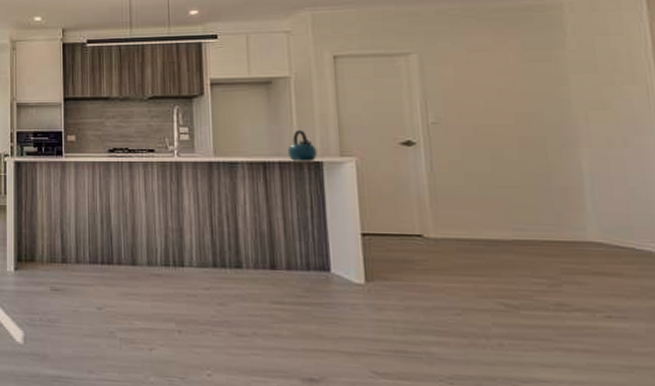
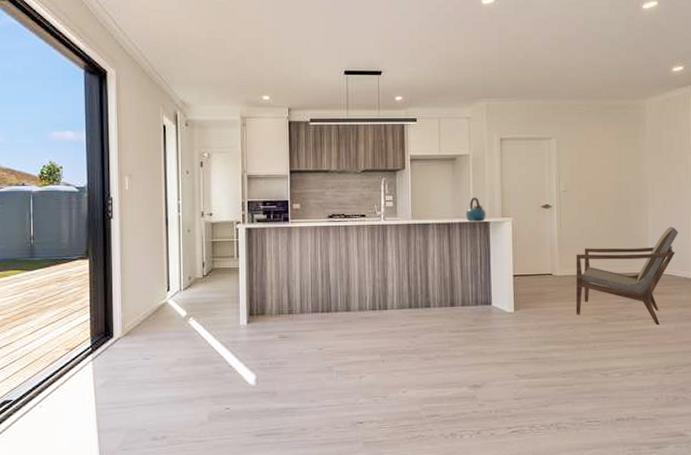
armchair: none [459,176,640,323] -> present [575,226,678,326]

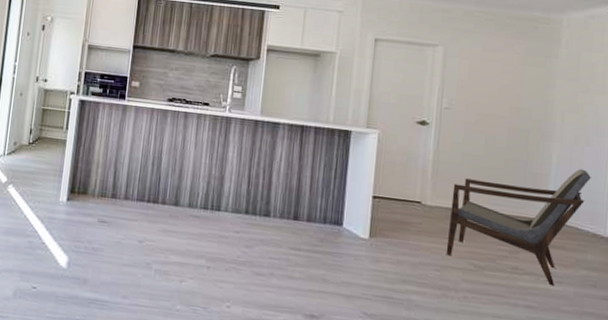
kettle: present [465,197,486,222] -> none [323,100,348,130]

